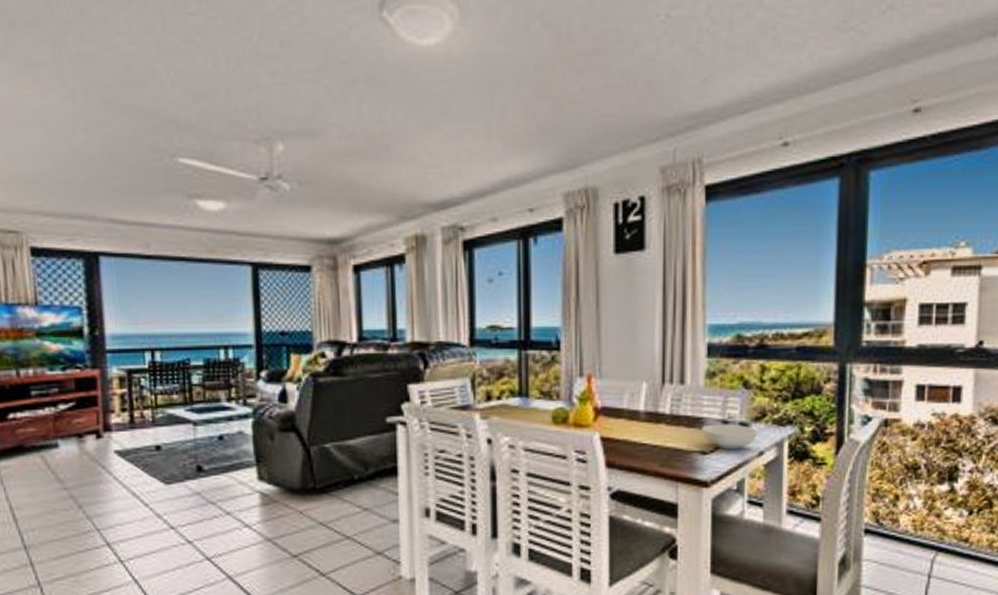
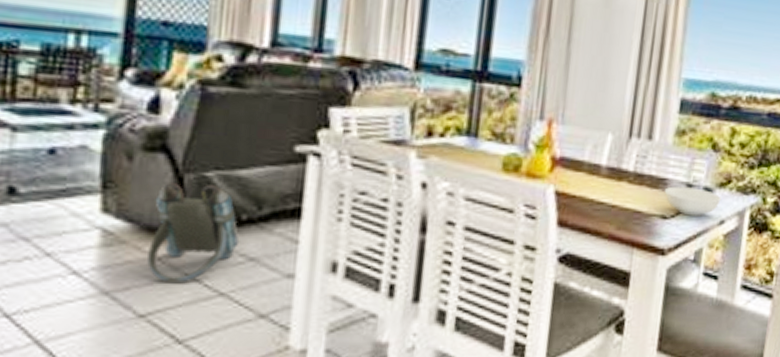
backpack: none [292,454,355,531] -> present [147,183,240,284]

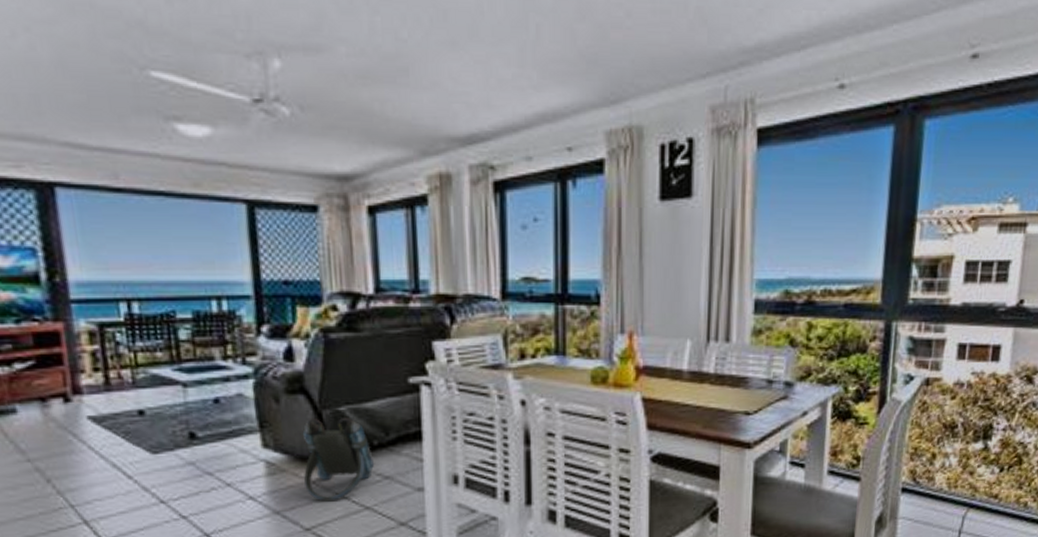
bowl: present [664,186,721,216] -> none [745,383,802,410]

